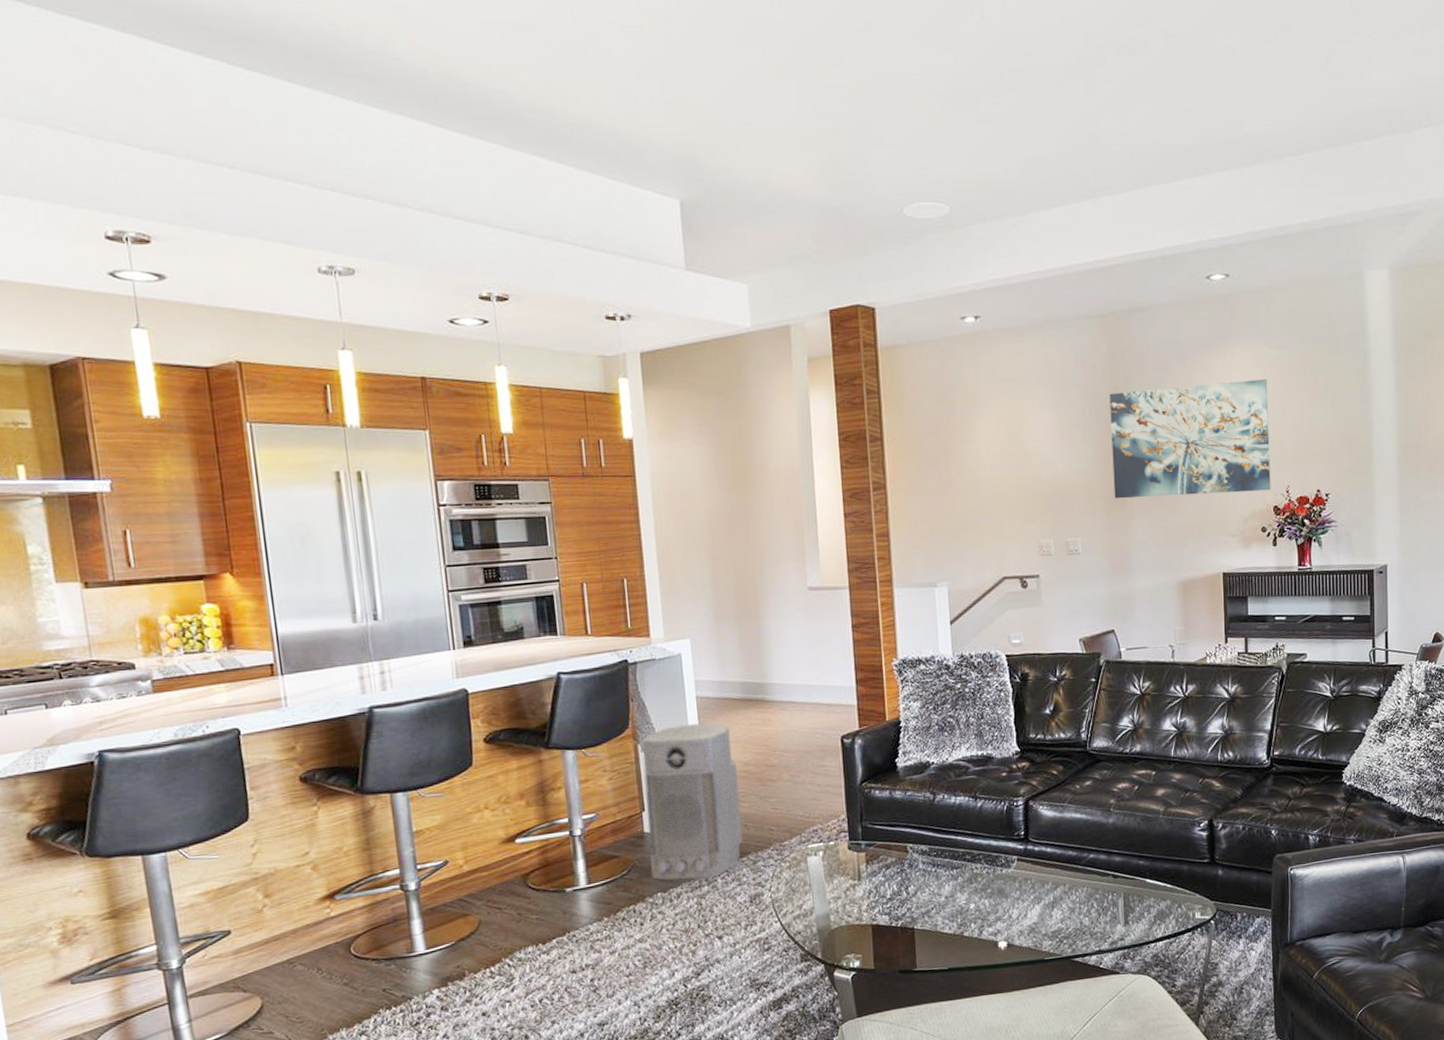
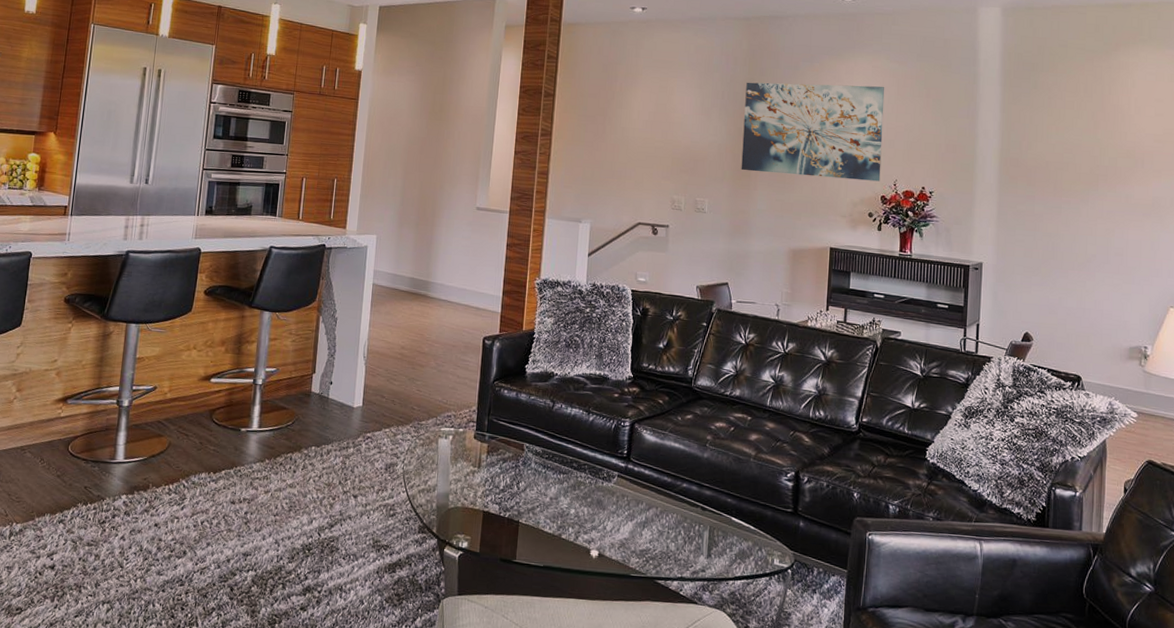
air purifier: present [642,722,743,881] -> none [309,305,395,441]

